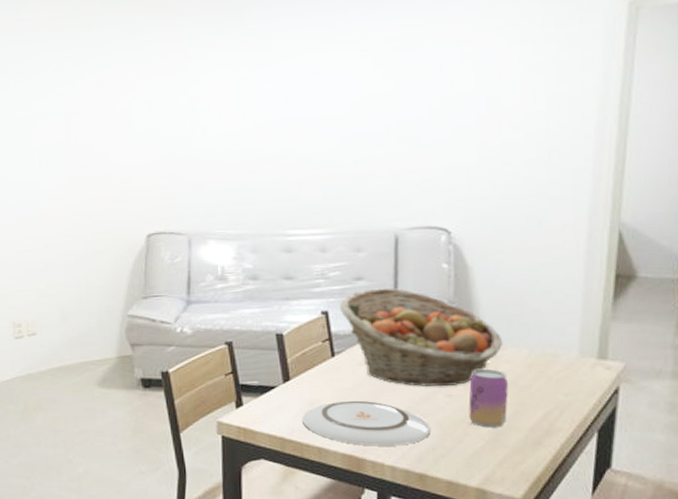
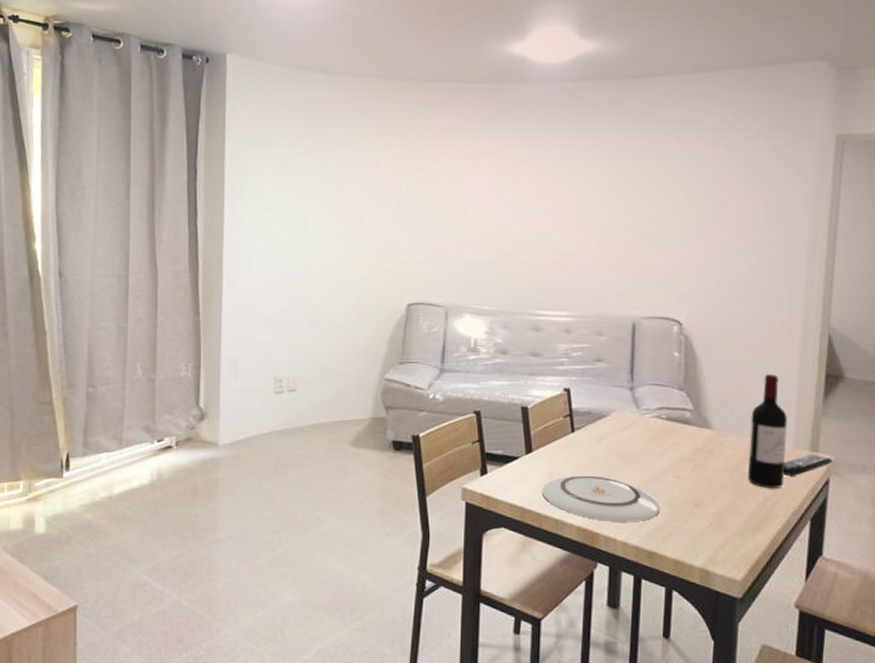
fruit basket: present [339,288,503,387] -> none [580,370,727,468]
beverage can: present [468,368,508,428] -> none [695,453,731,511]
wine bottle: none [526,279,572,401] -> present [747,374,787,488]
remote control: none [567,361,623,387] -> present [783,454,833,476]

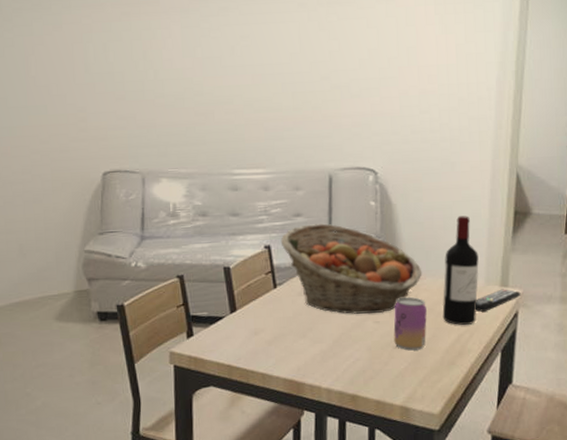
plate: present [542,475,660,522] -> none [248,328,361,371]
fruit basket: none [580,370,727,468] -> present [280,223,423,314]
beverage can: none [695,453,731,511] -> present [393,297,427,351]

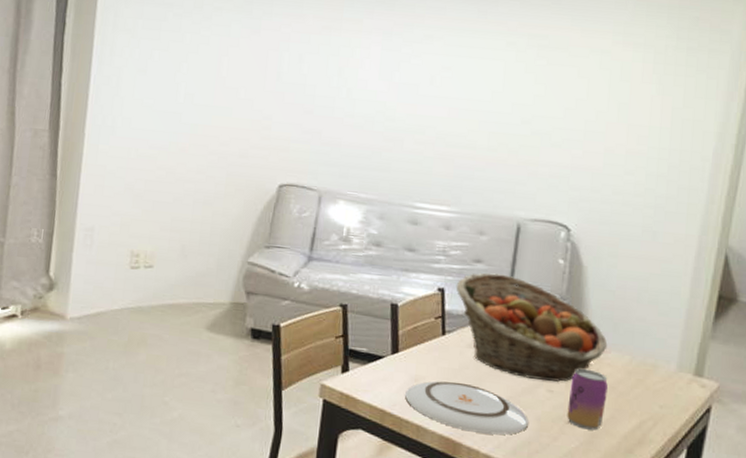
plate: none [248,328,361,371] -> present [405,381,529,435]
wine bottle: present [442,216,479,325] -> none [624,290,673,412]
remote control: present [475,289,521,312] -> none [663,378,717,401]

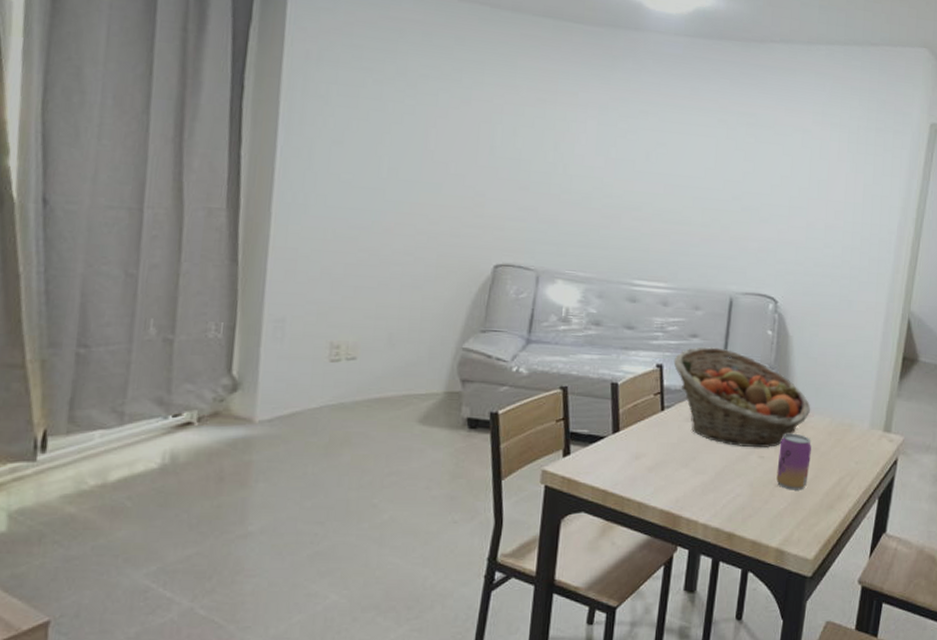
plate: present [405,381,529,435] -> none [626,456,742,504]

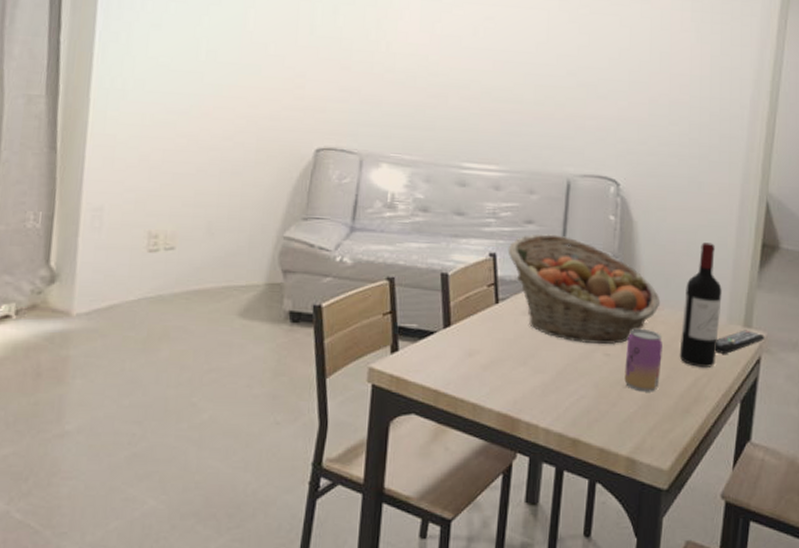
wine bottle: none [826,355,866,468] -> present [679,242,722,367]
remote control: none [858,434,902,456] -> present [716,330,765,354]

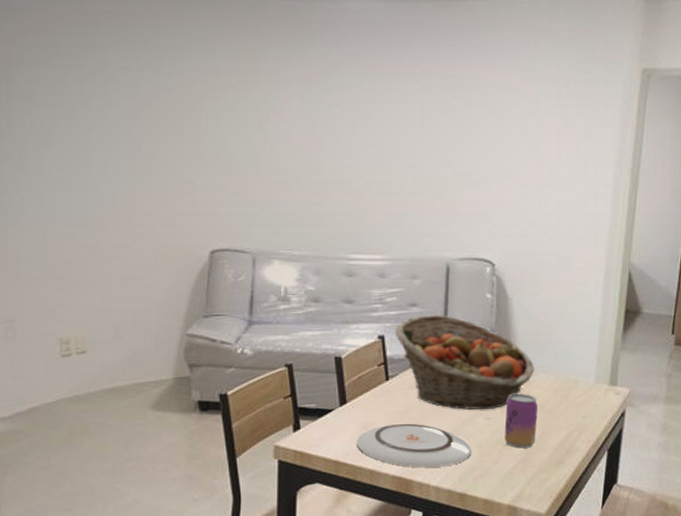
plate: none [459,353,587,406] -> present [357,423,471,468]
wine bottle: present [679,242,722,367] -> none [553,312,590,423]
remote control: present [716,330,765,354] -> none [585,387,629,410]

